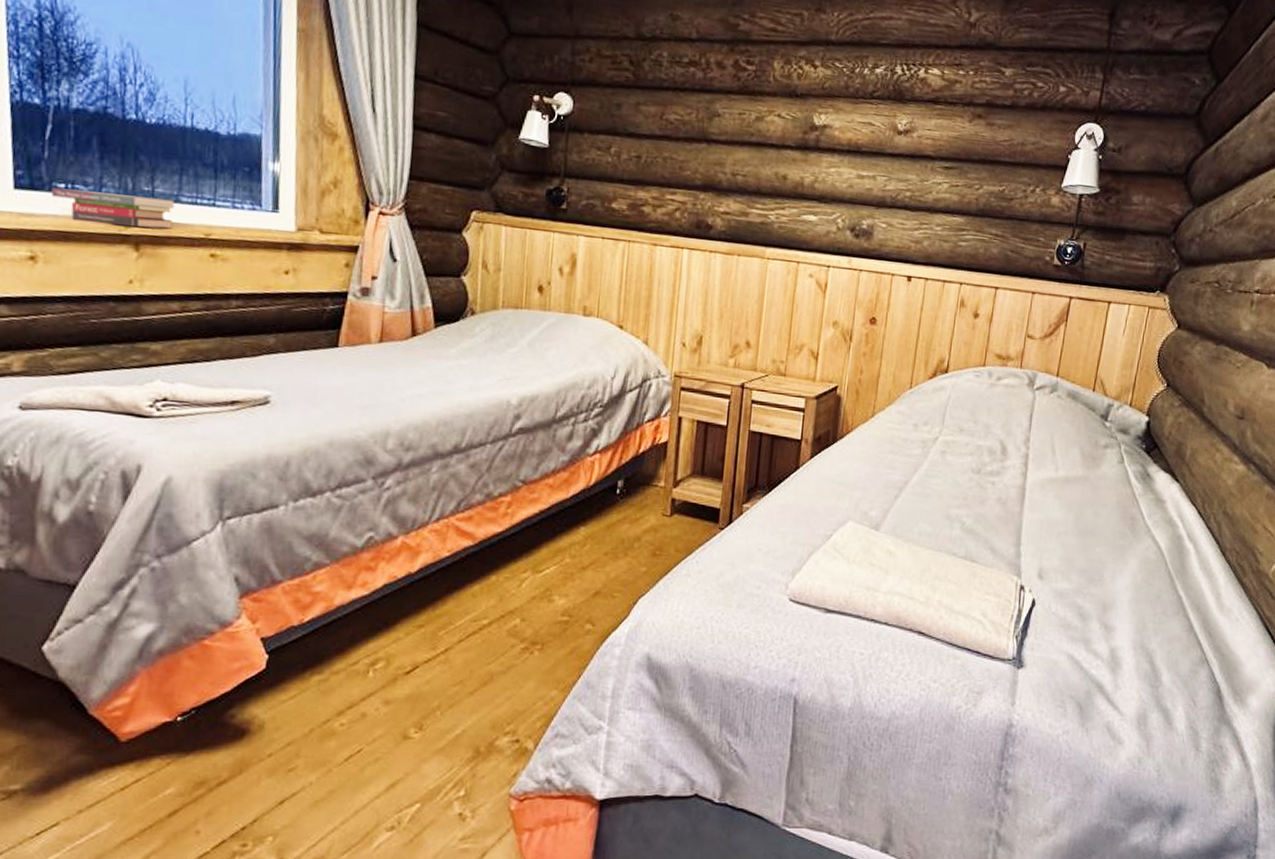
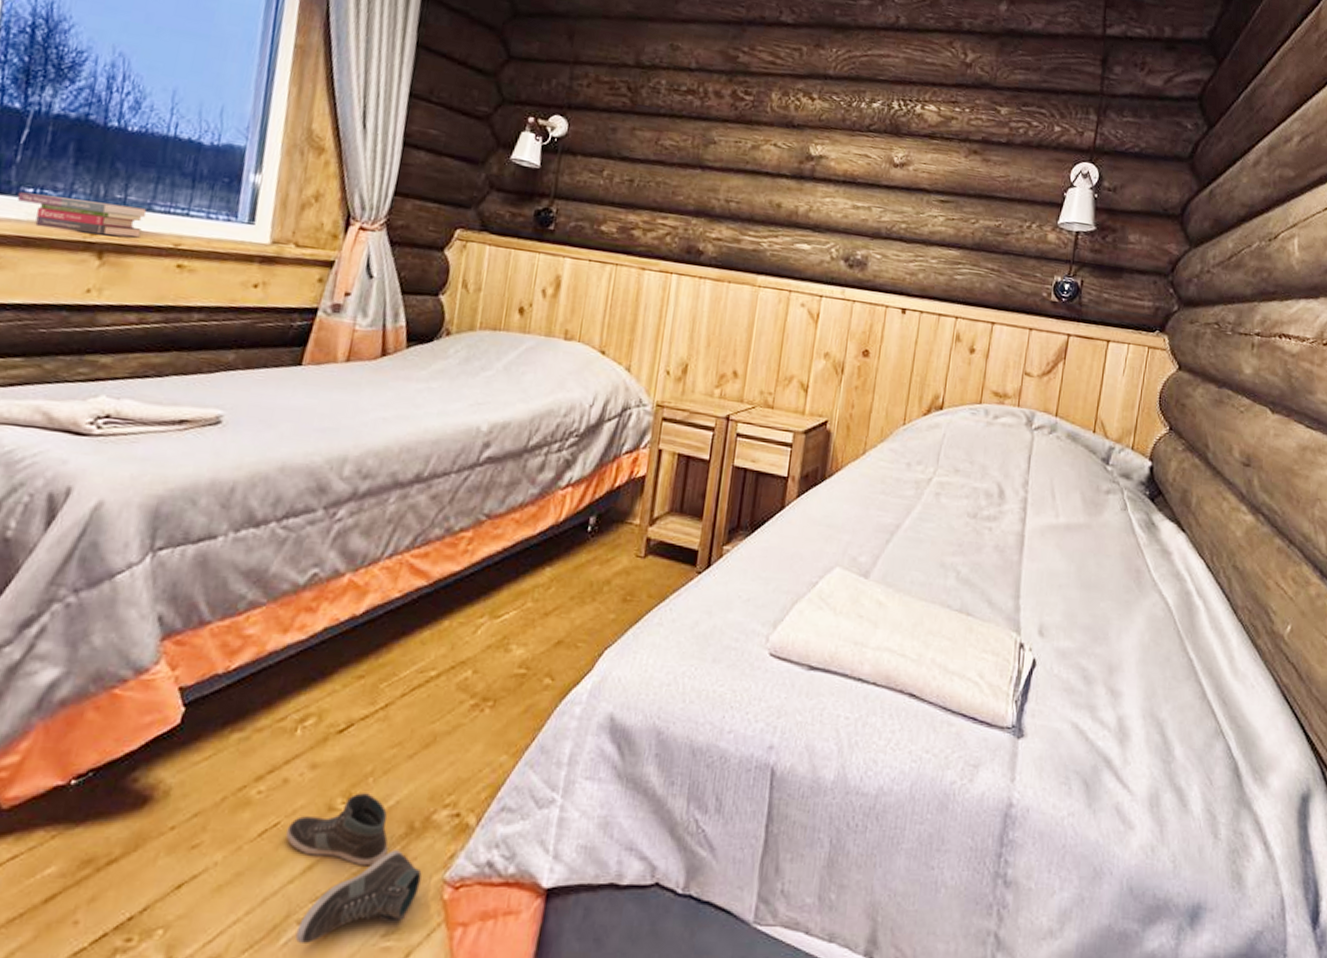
boot: none [369,724,490,847] -> present [286,793,422,945]

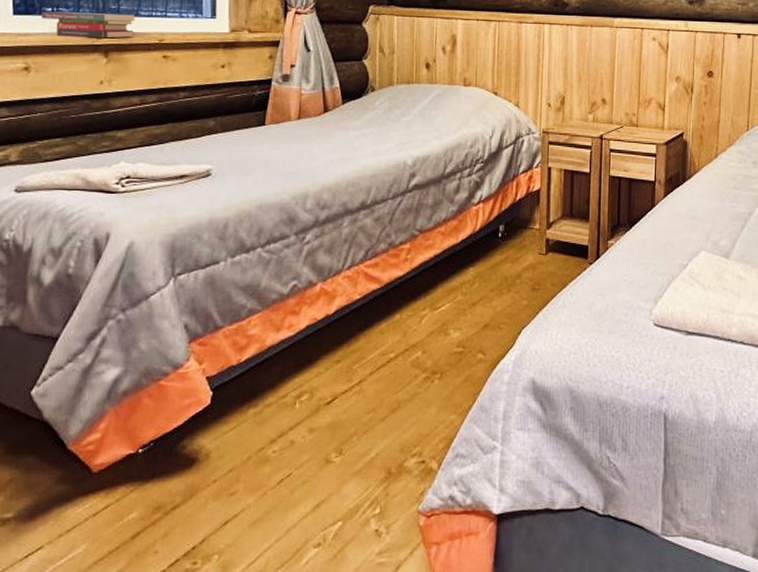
boot: present [286,793,422,945] -> none [298,449,401,563]

